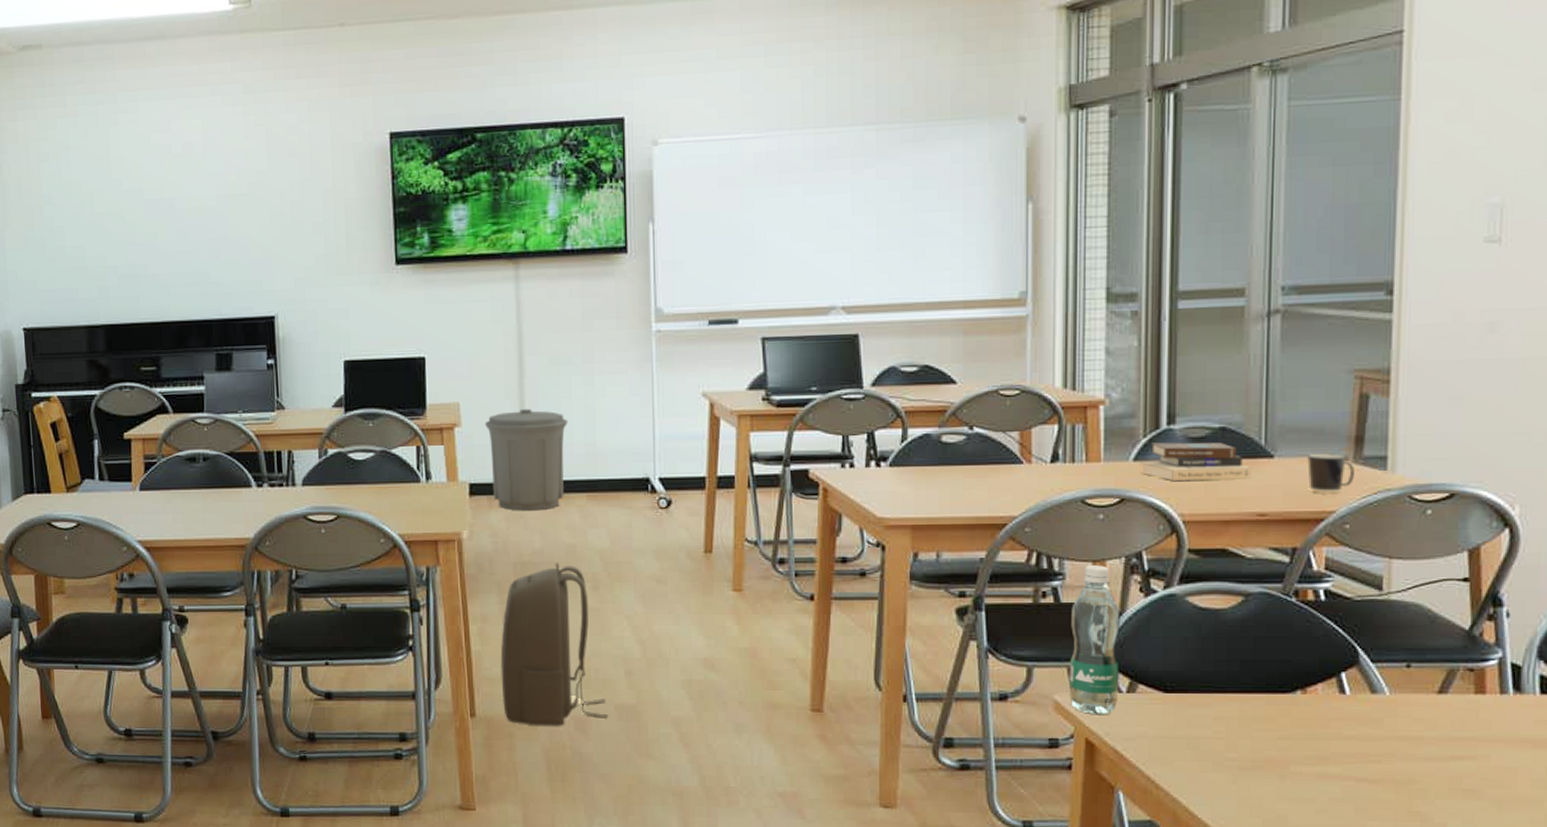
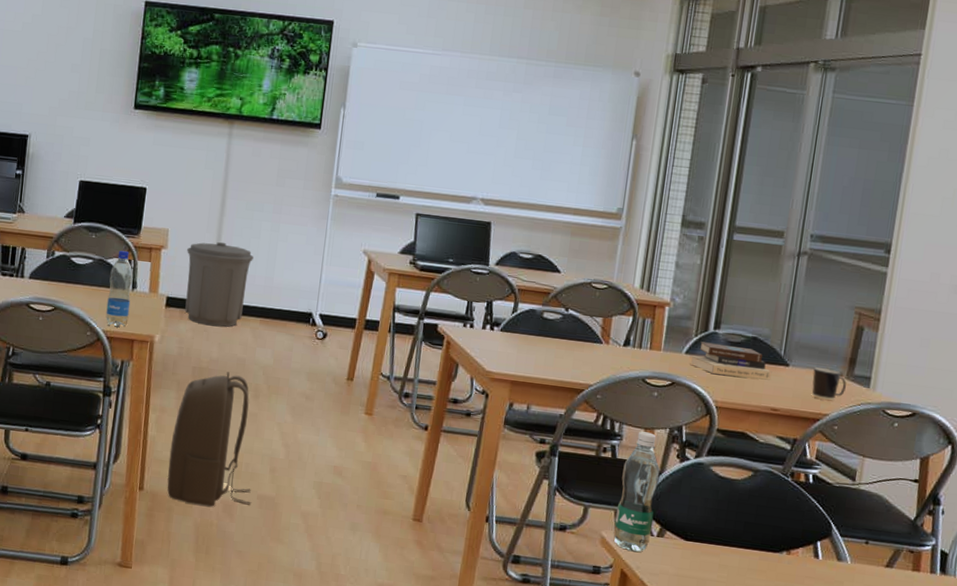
bottle: none [397,437,428,529] -> present [105,251,133,328]

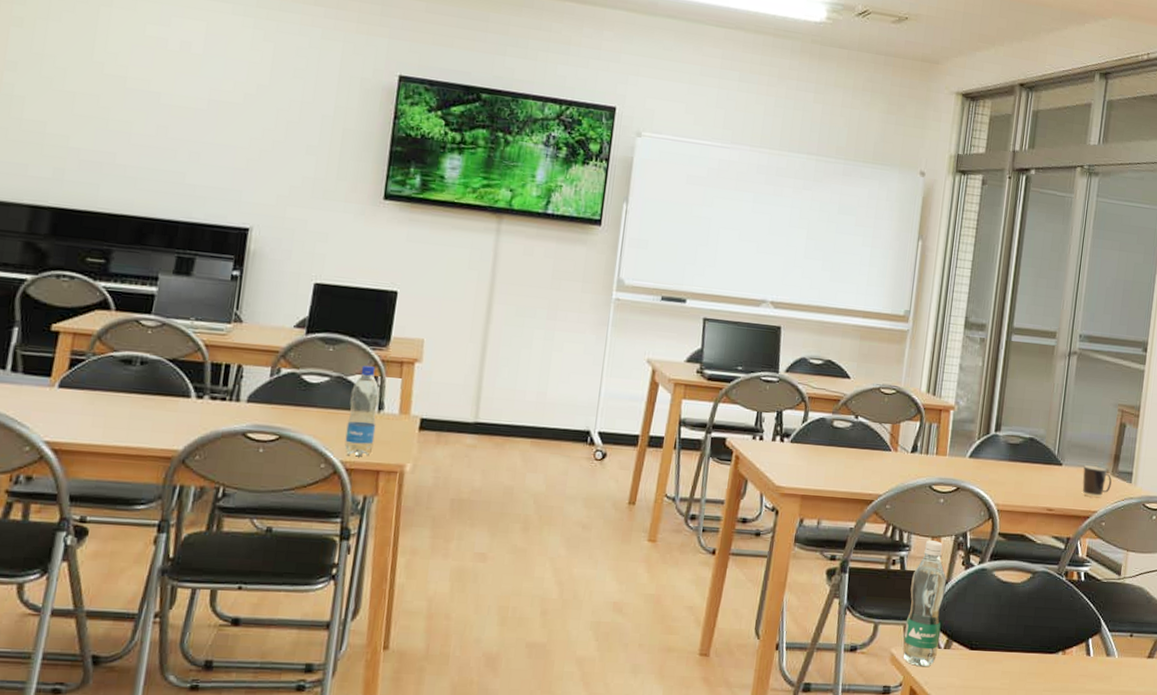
backpack: present [167,372,252,507] -> none [418,502,519,661]
trash can: present [185,242,254,327] -> none [442,353,524,451]
books: present [690,341,772,380] -> none [973,444,1048,481]

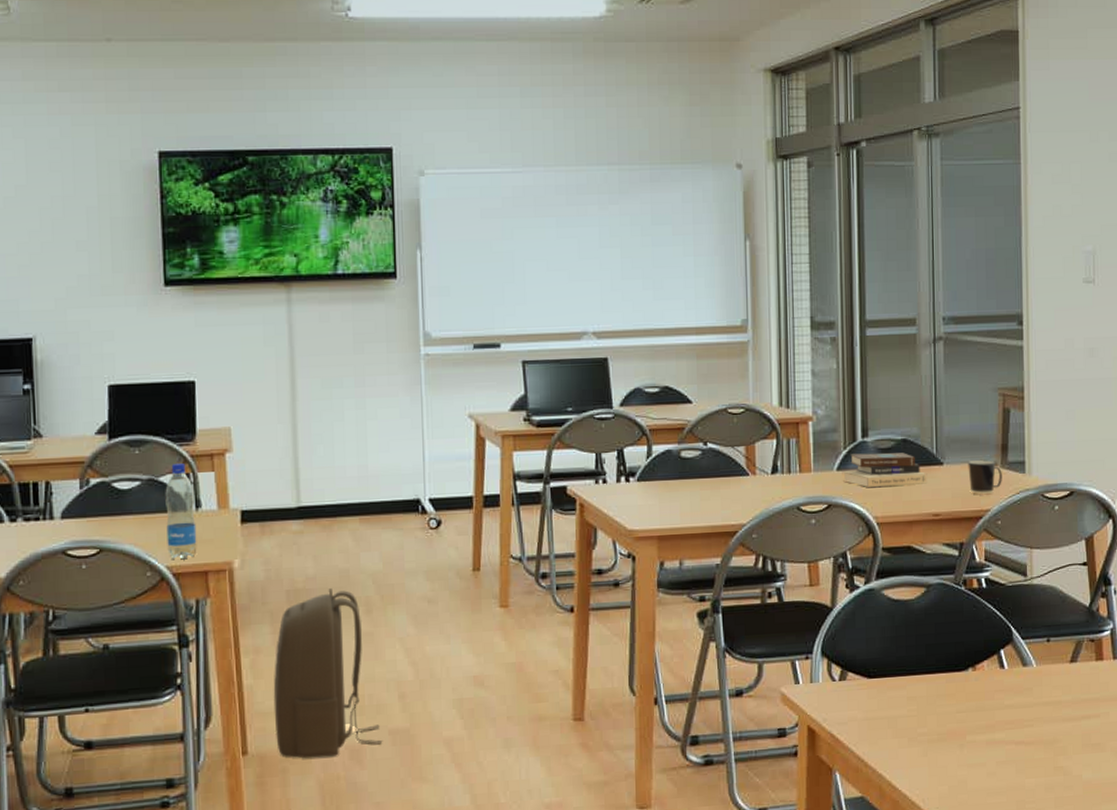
backpack: none [418,502,519,661] -> present [273,588,383,758]
bottle: present [902,540,947,667] -> none [792,565,833,704]
books: none [973,444,1048,481] -> present [843,452,928,488]

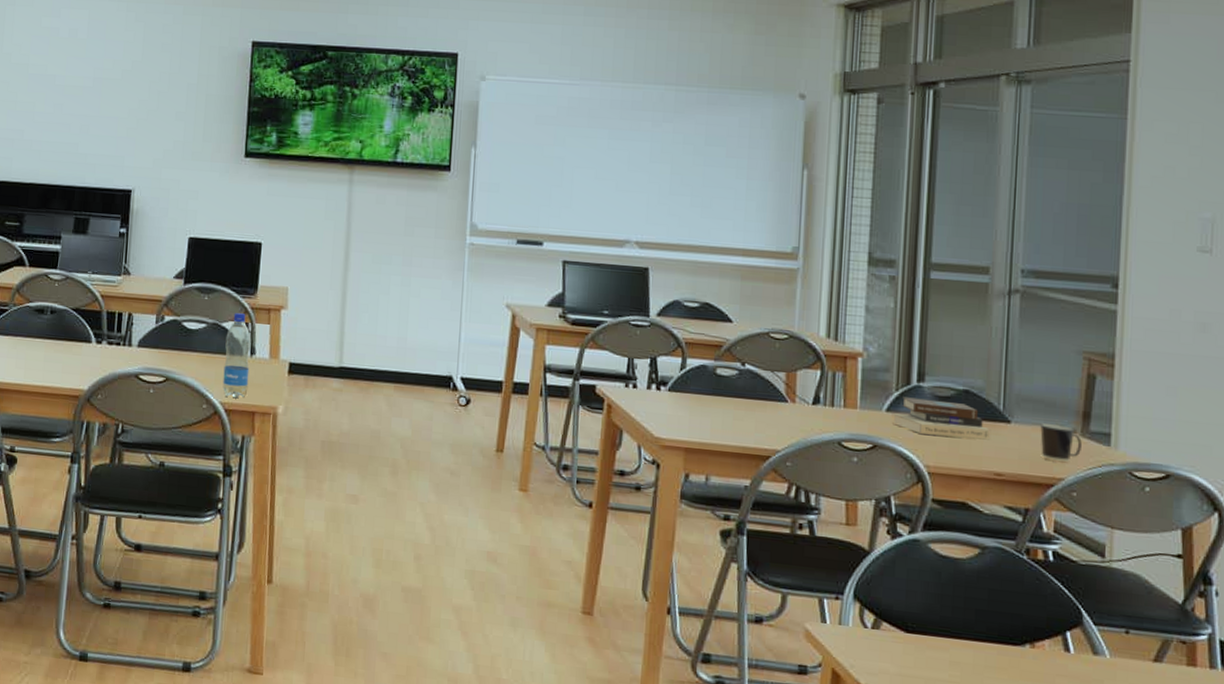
backpack: present [273,588,383,758] -> none [299,445,396,601]

